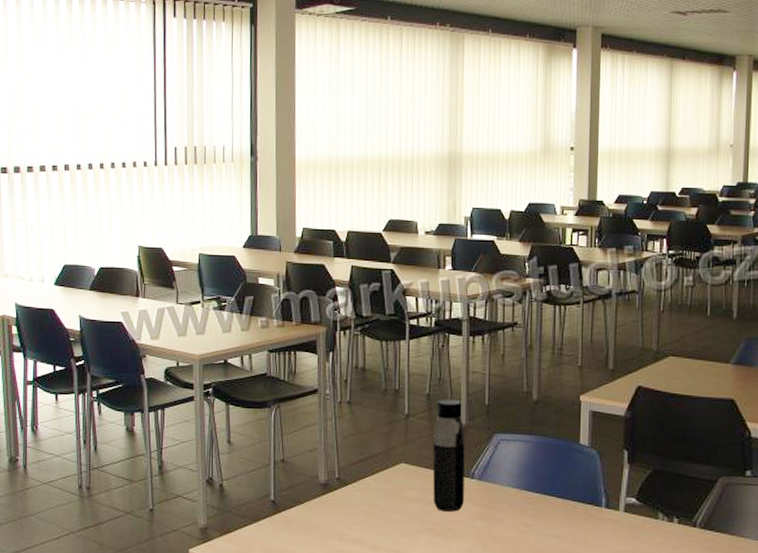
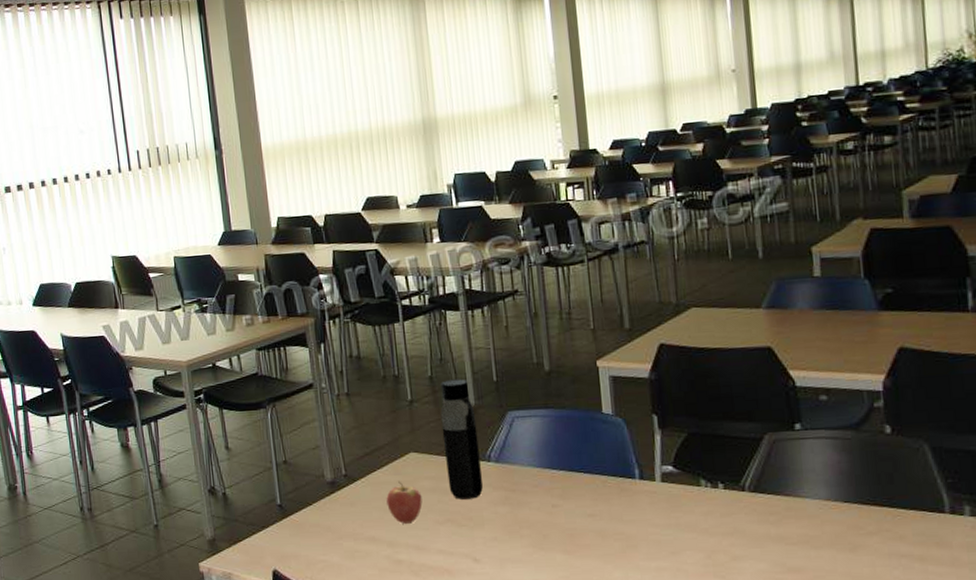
fruit: none [374,488,407,530] -> present [386,481,423,524]

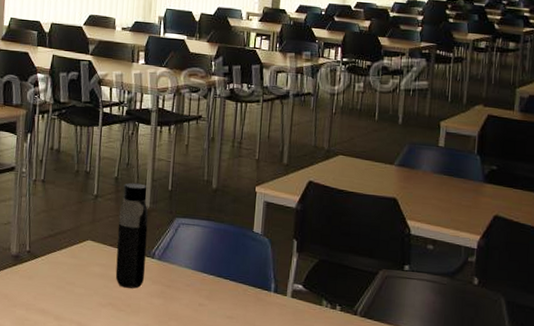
fruit: present [386,481,423,524] -> none [60,263,91,302]

